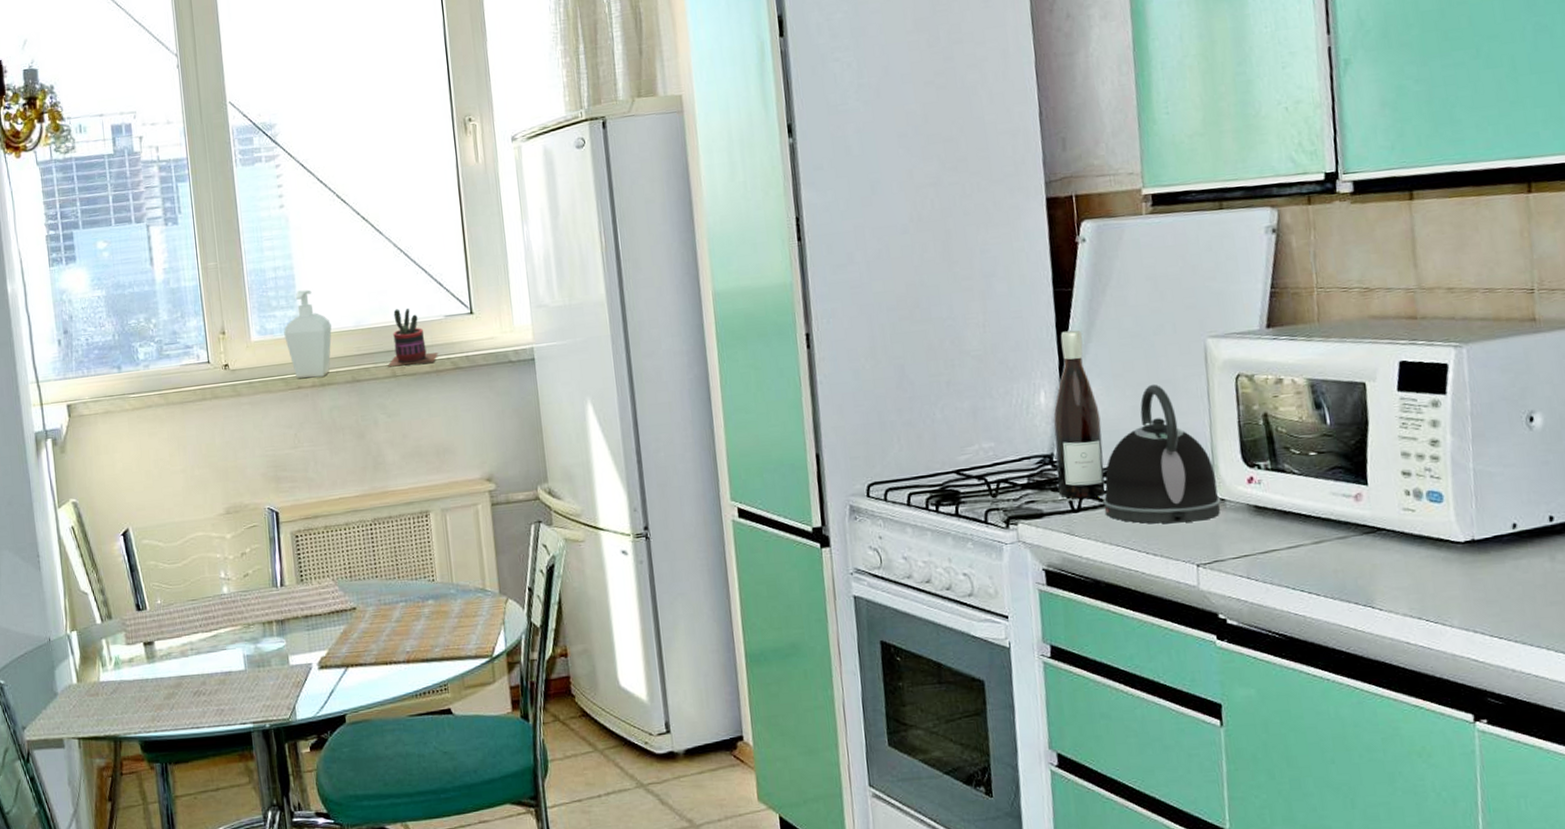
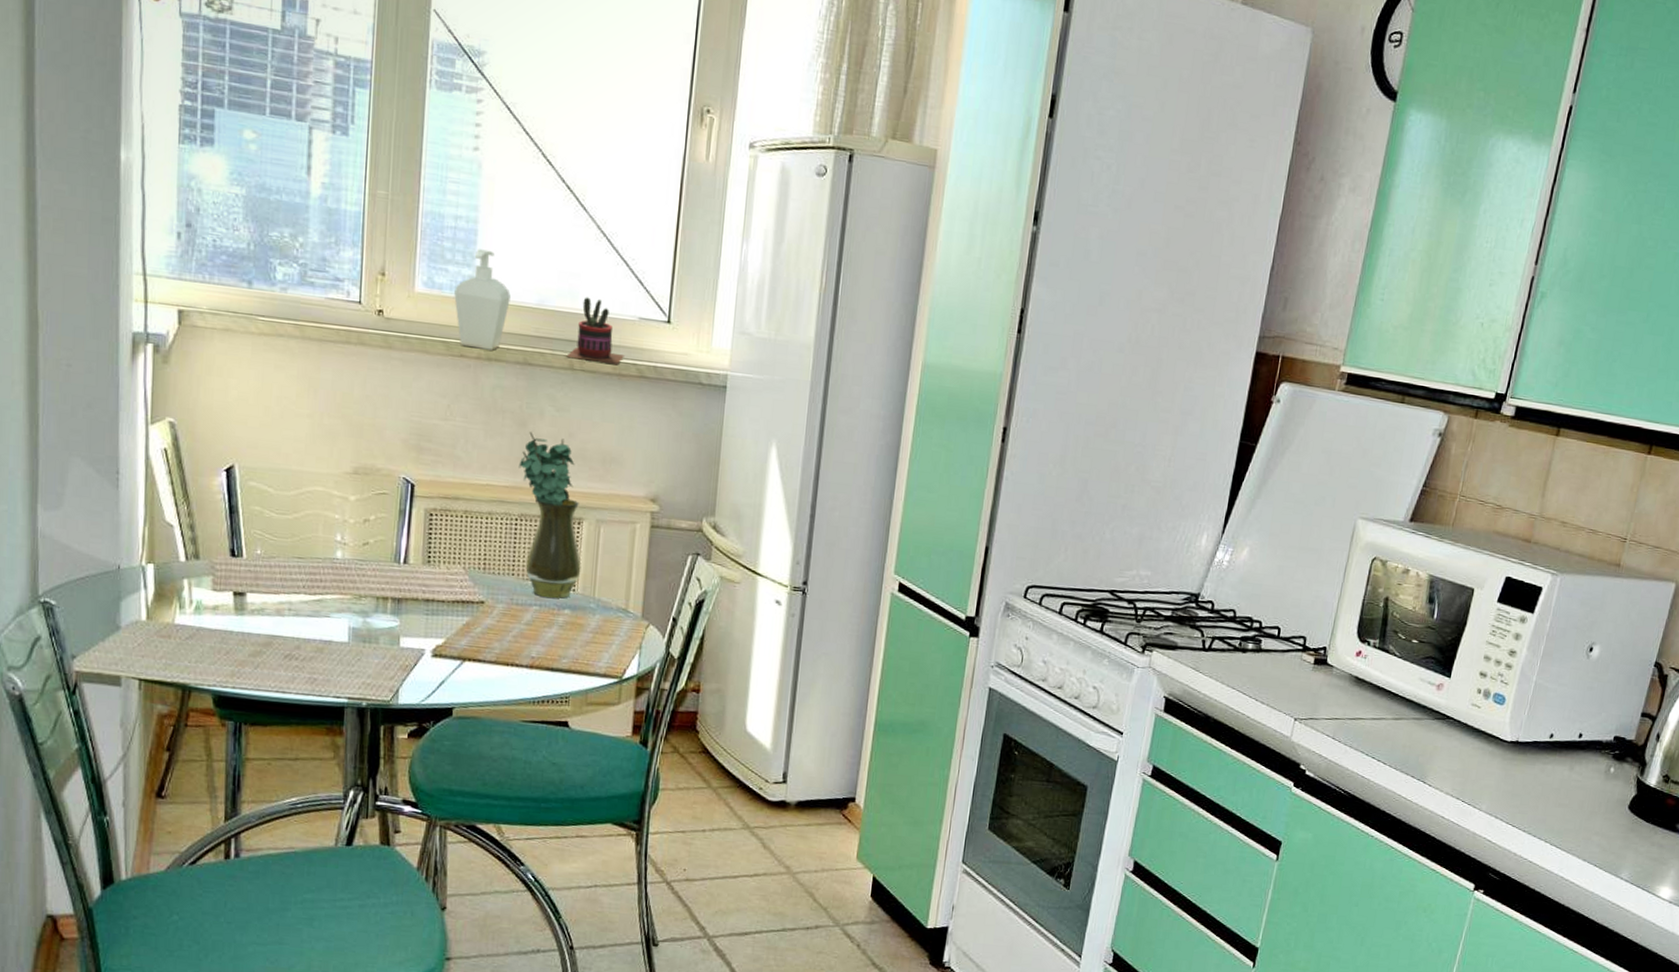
vase: none [364,441,437,592] -> present [518,432,581,598]
bottle: present [1053,330,1106,499] -> none [1195,482,1255,642]
kettle: present [1103,383,1222,524] -> none [1230,549,1332,681]

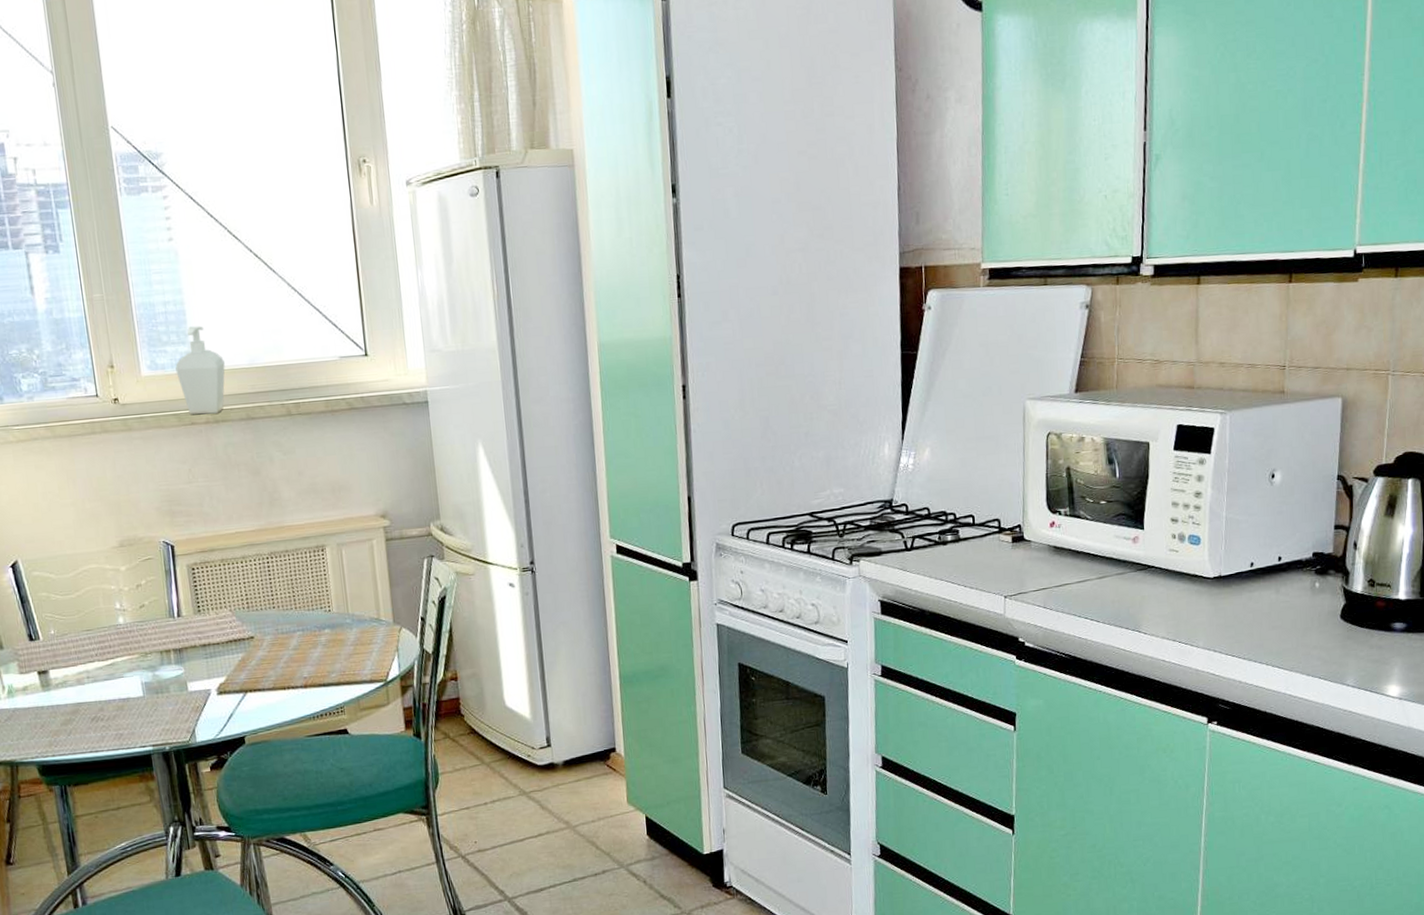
vase: present [518,432,581,598] -> none [260,478,333,622]
potted cactus: present [566,297,624,366] -> none [283,348,333,406]

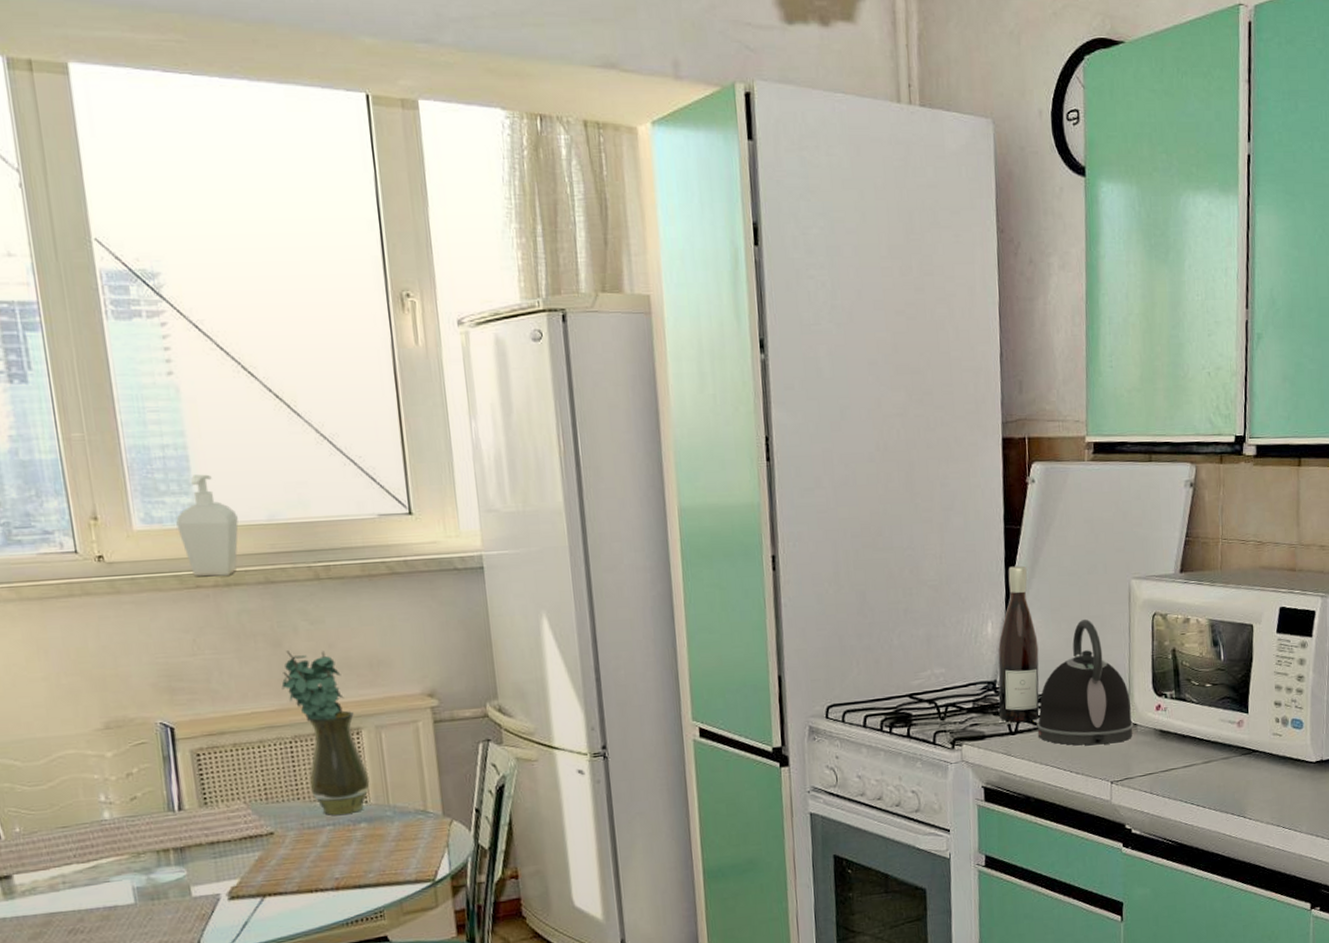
vase: none [260,478,333,622] -> present [281,651,370,815]
bottle: none [894,389,935,539] -> present [998,565,1040,723]
kettle: none [932,439,1028,561] -> present [1036,618,1134,746]

